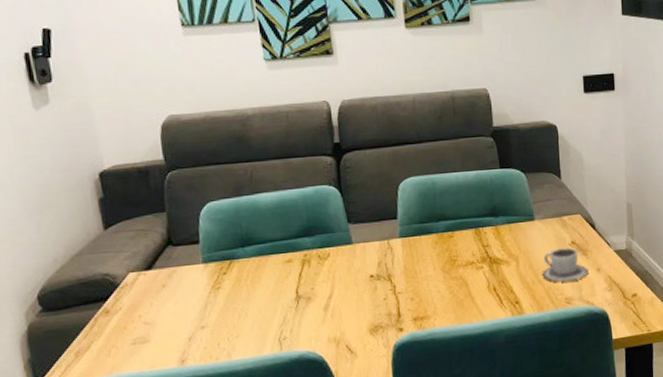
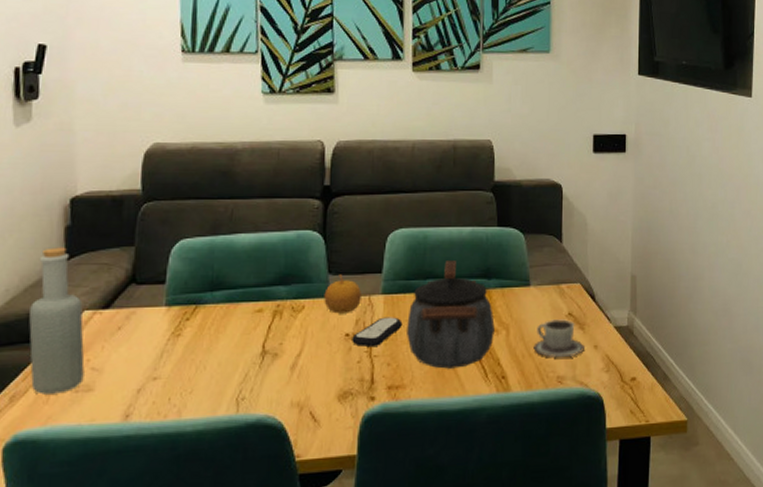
bottle: none [79,218,139,349] -> present [29,247,85,395]
fruit: none [346,223,381,259] -> present [324,274,361,314]
remote control: none [376,257,421,285] -> present [352,317,403,347]
kettle: none [425,203,506,300] -> present [407,261,495,369]

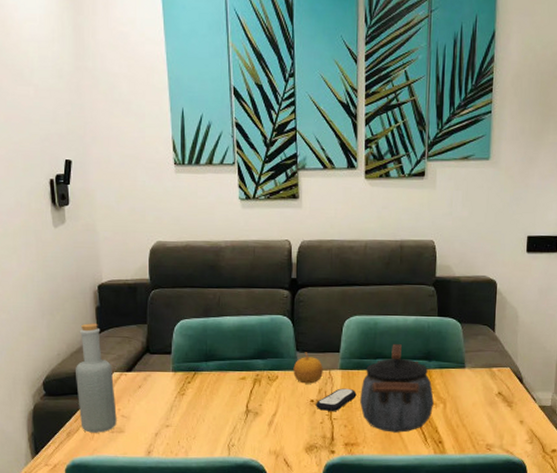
cup: present [533,319,584,358] -> none [467,397,511,430]

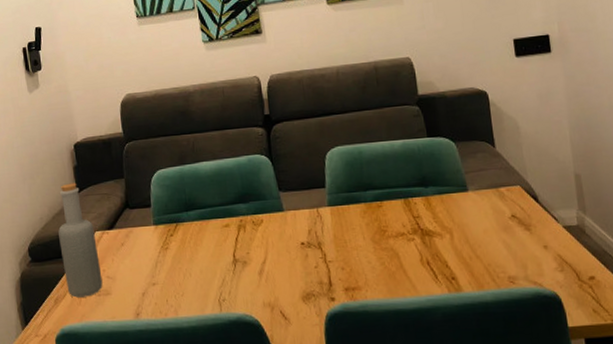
fruit: present [293,352,323,384] -> none [278,191,310,226]
remote control: present [316,388,357,411] -> none [307,226,351,253]
kettle: present [360,344,434,433] -> none [354,172,439,272]

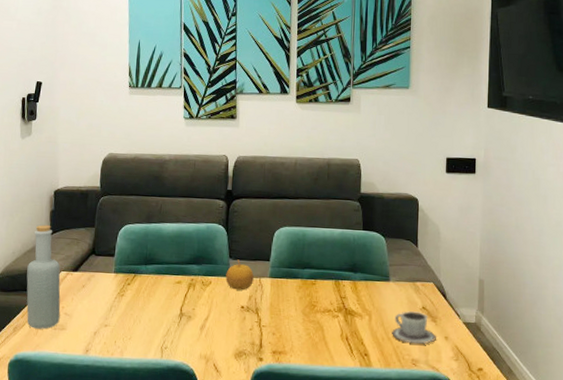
fruit: none [278,191,310,226] -> present [225,259,254,291]
cup: none [479,221,533,259] -> present [392,311,436,345]

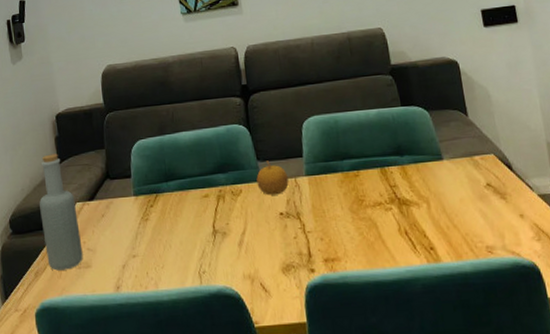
cup: present [392,311,436,345] -> none [456,190,510,228]

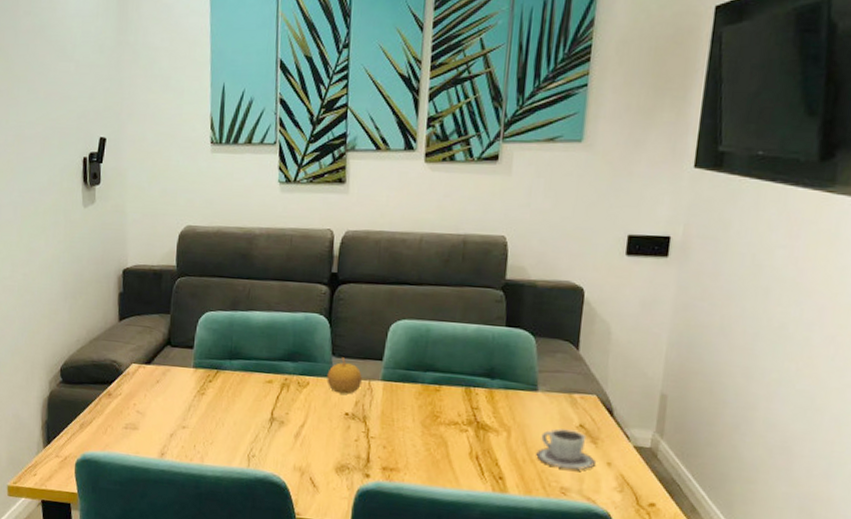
bottle: present [39,153,83,271] -> none [93,309,132,428]
cup: none [456,190,510,228] -> present [536,429,596,471]

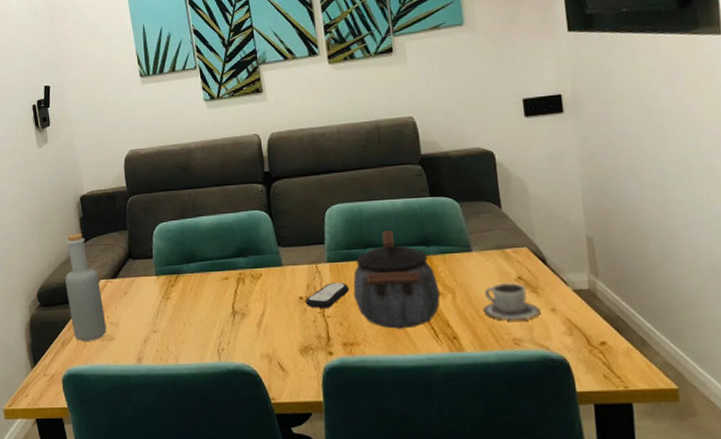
bottle: none [93,309,132,428] -> present [65,233,107,341]
fruit: present [326,357,362,395] -> none [277,246,309,280]
remote control: none [351,402,400,429] -> present [305,282,350,308]
kettle: none [403,356,495,462] -> present [353,230,440,329]

